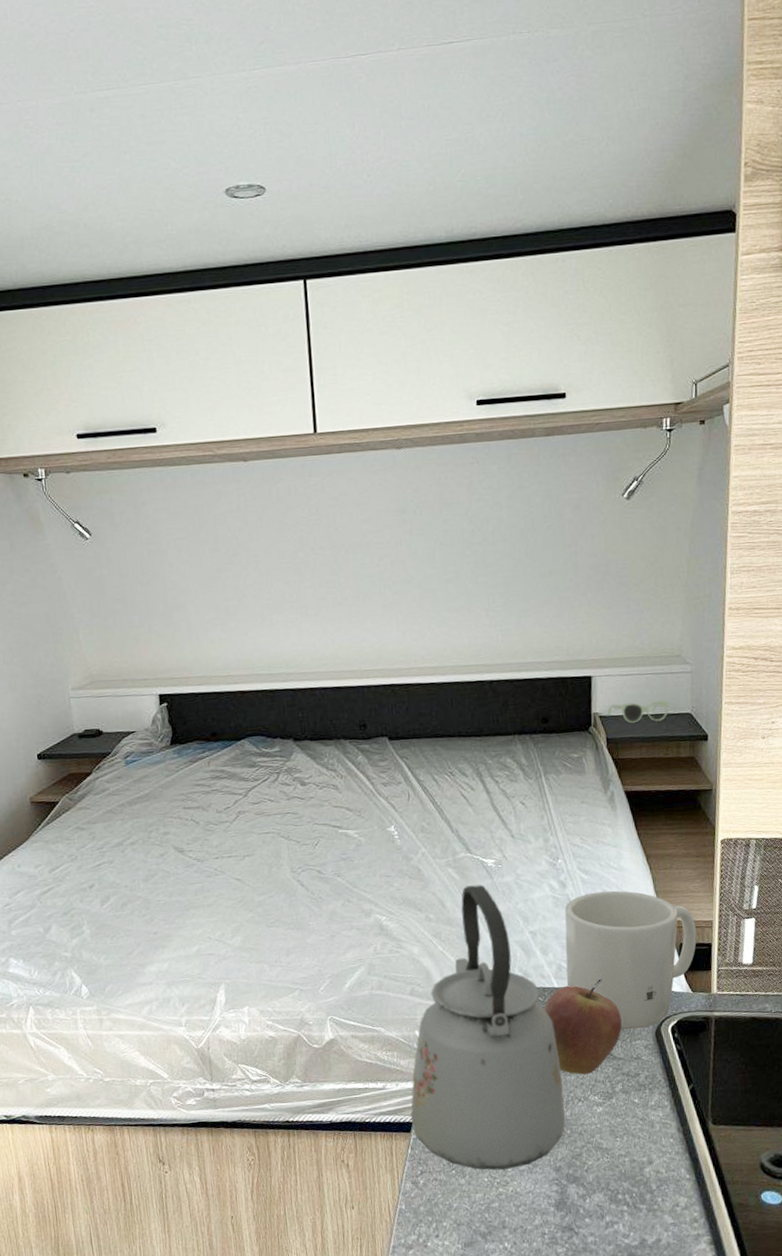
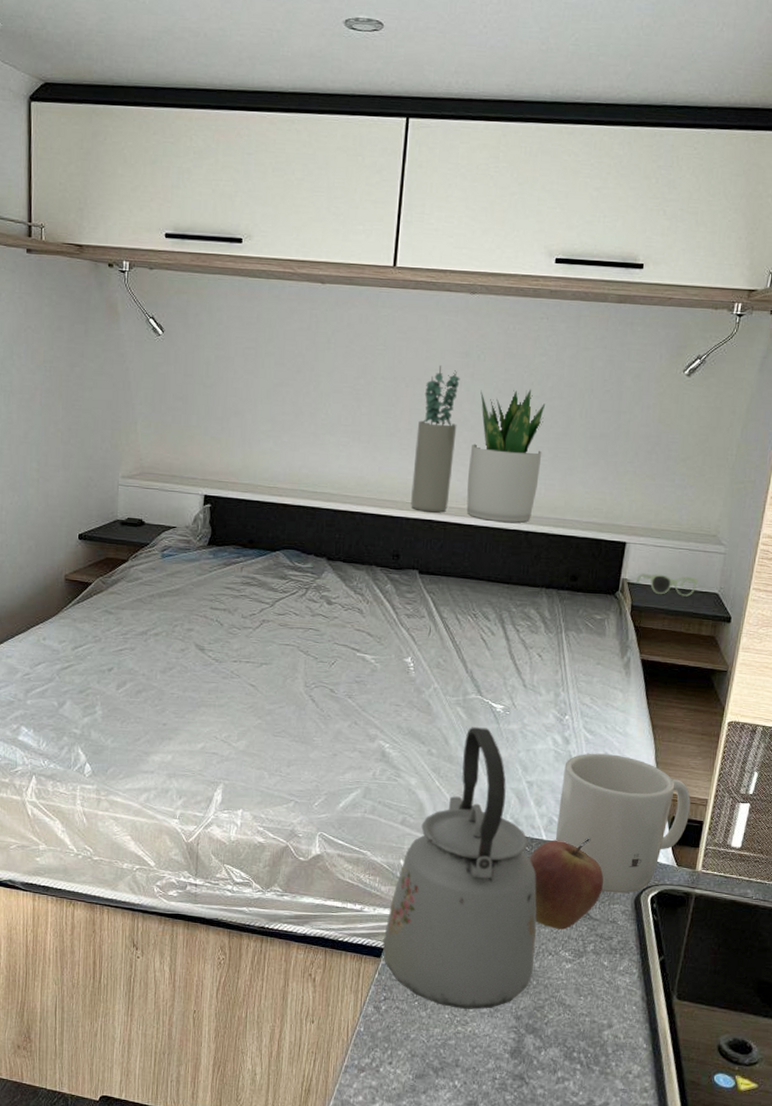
vase: none [364,526,407,677] -> present [411,365,460,513]
planter: none [421,536,495,676] -> present [466,389,546,523]

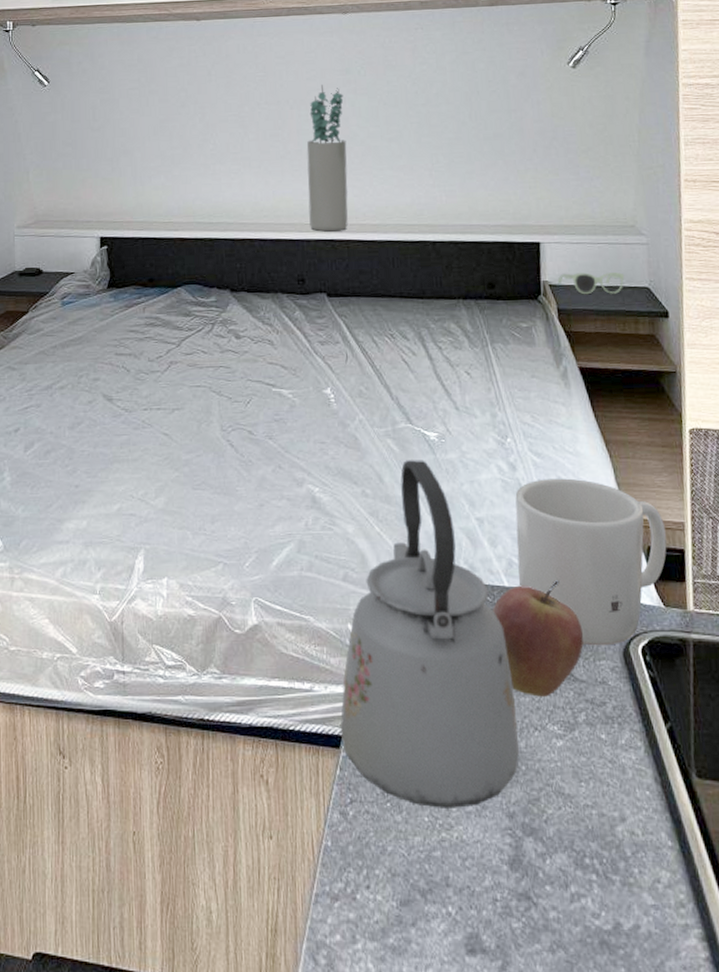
planter: present [466,389,546,523] -> none [363,98,438,235]

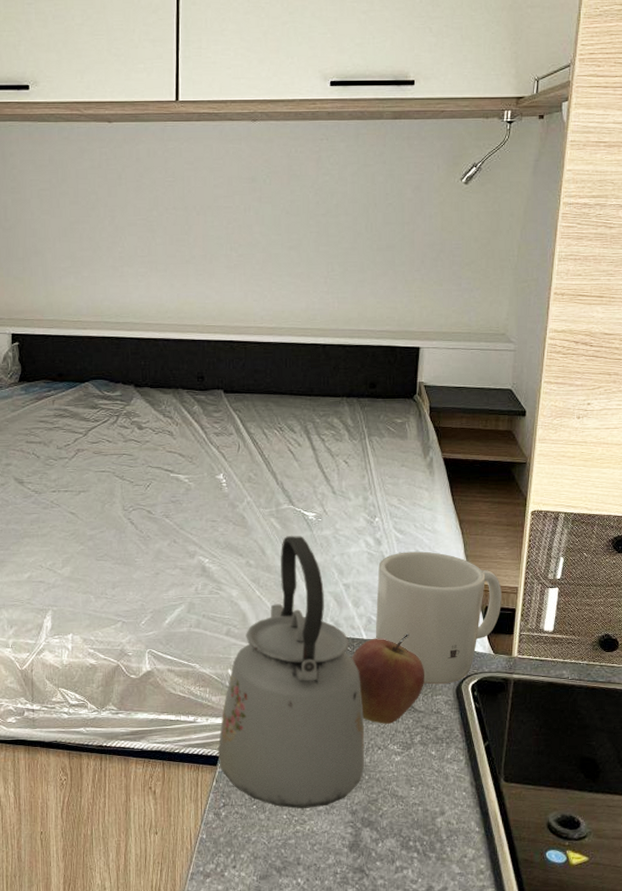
vase: present [306,85,348,232] -> none [210,192,249,333]
spectacles: present [557,272,625,295] -> none [432,375,492,395]

